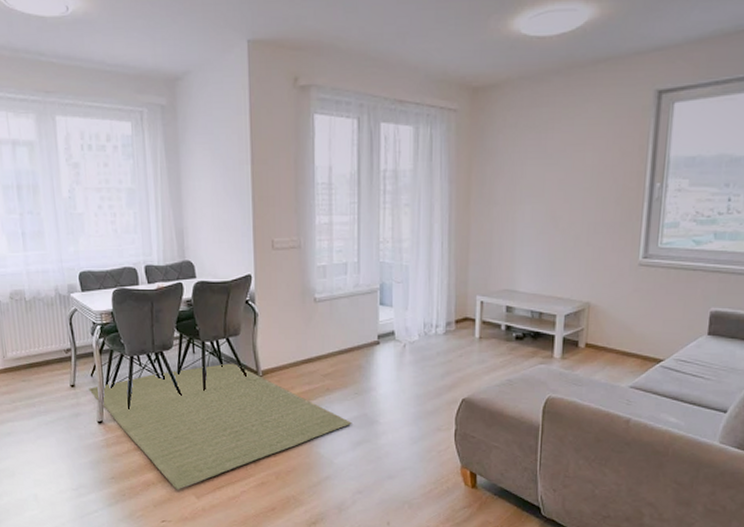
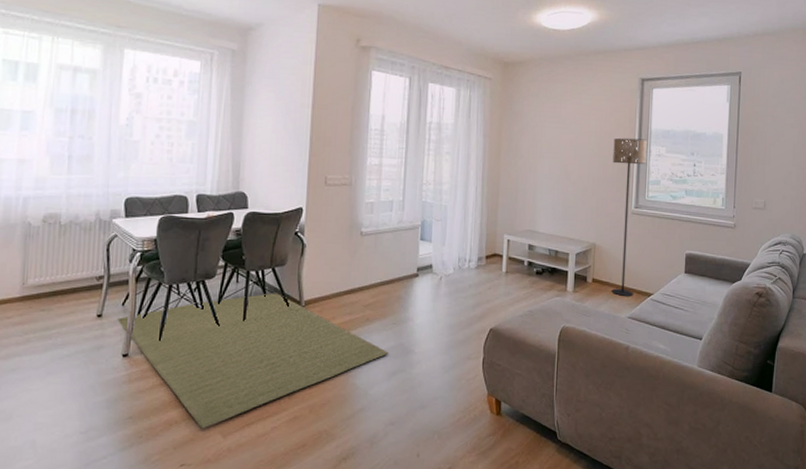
floor lamp: none [610,170,663,364] -> present [611,138,647,297]

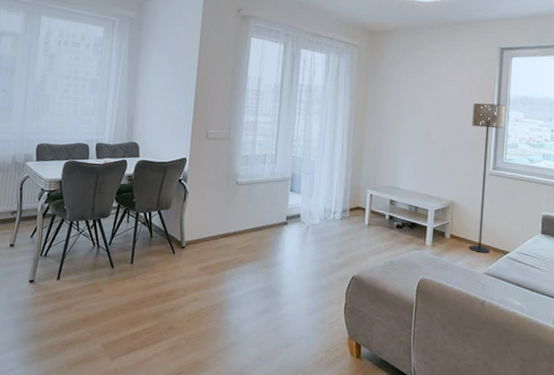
rug: present [117,293,389,429] -> none [26,233,259,351]

